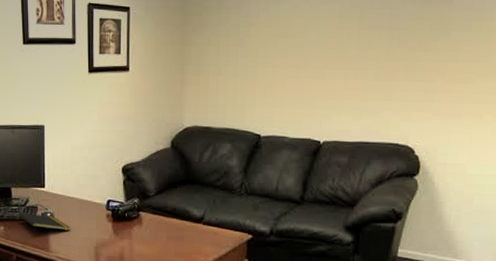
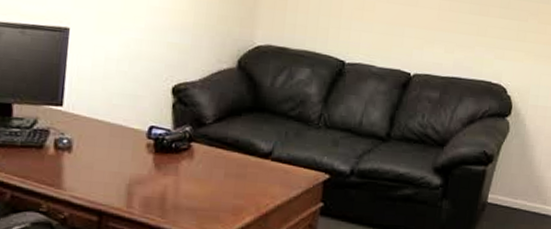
notepad: present [18,212,70,234] -> none [19,137,95,166]

